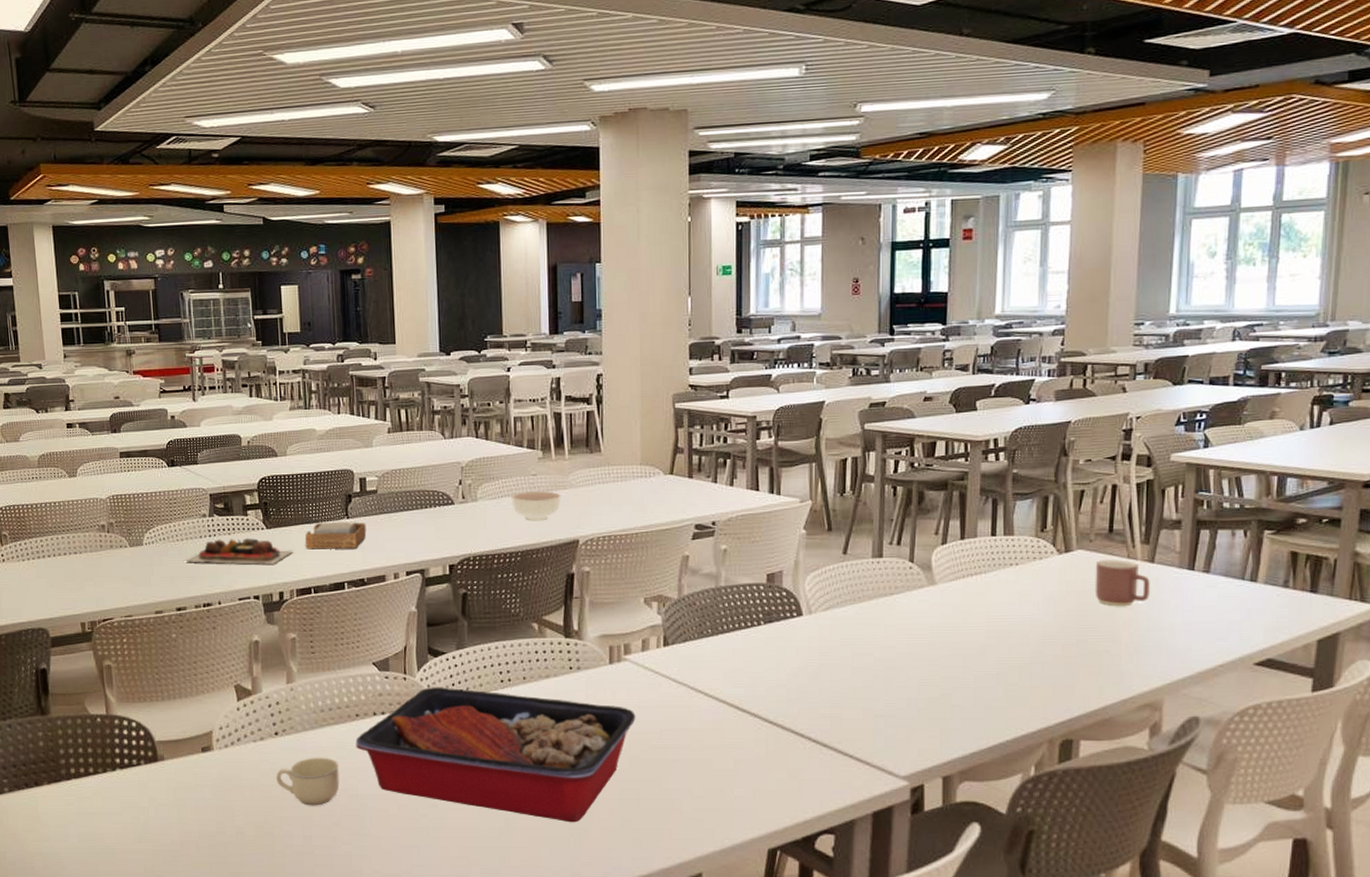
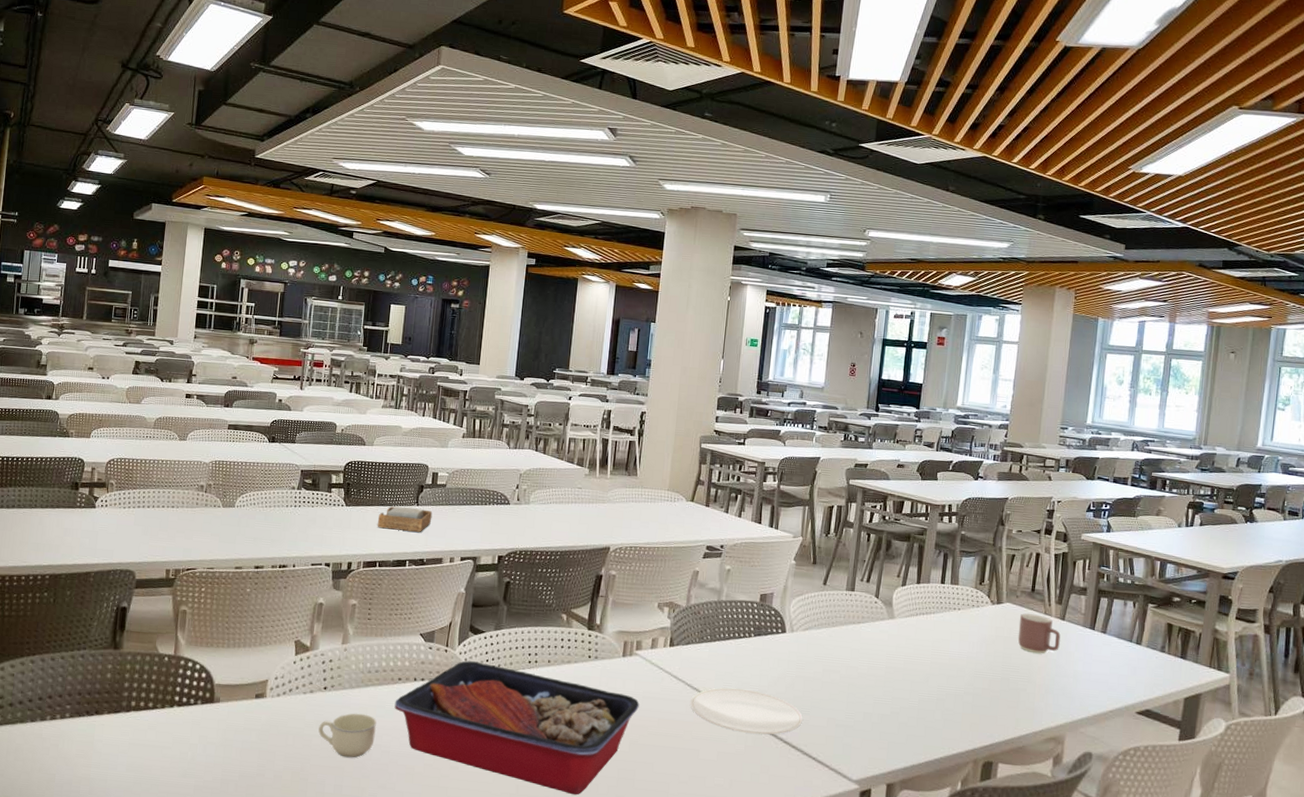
food tray: present [184,537,294,566] -> none [269,510,367,538]
bowl: present [511,491,561,521] -> none [558,501,600,528]
plate: none [696,686,833,735] -> present [690,687,803,735]

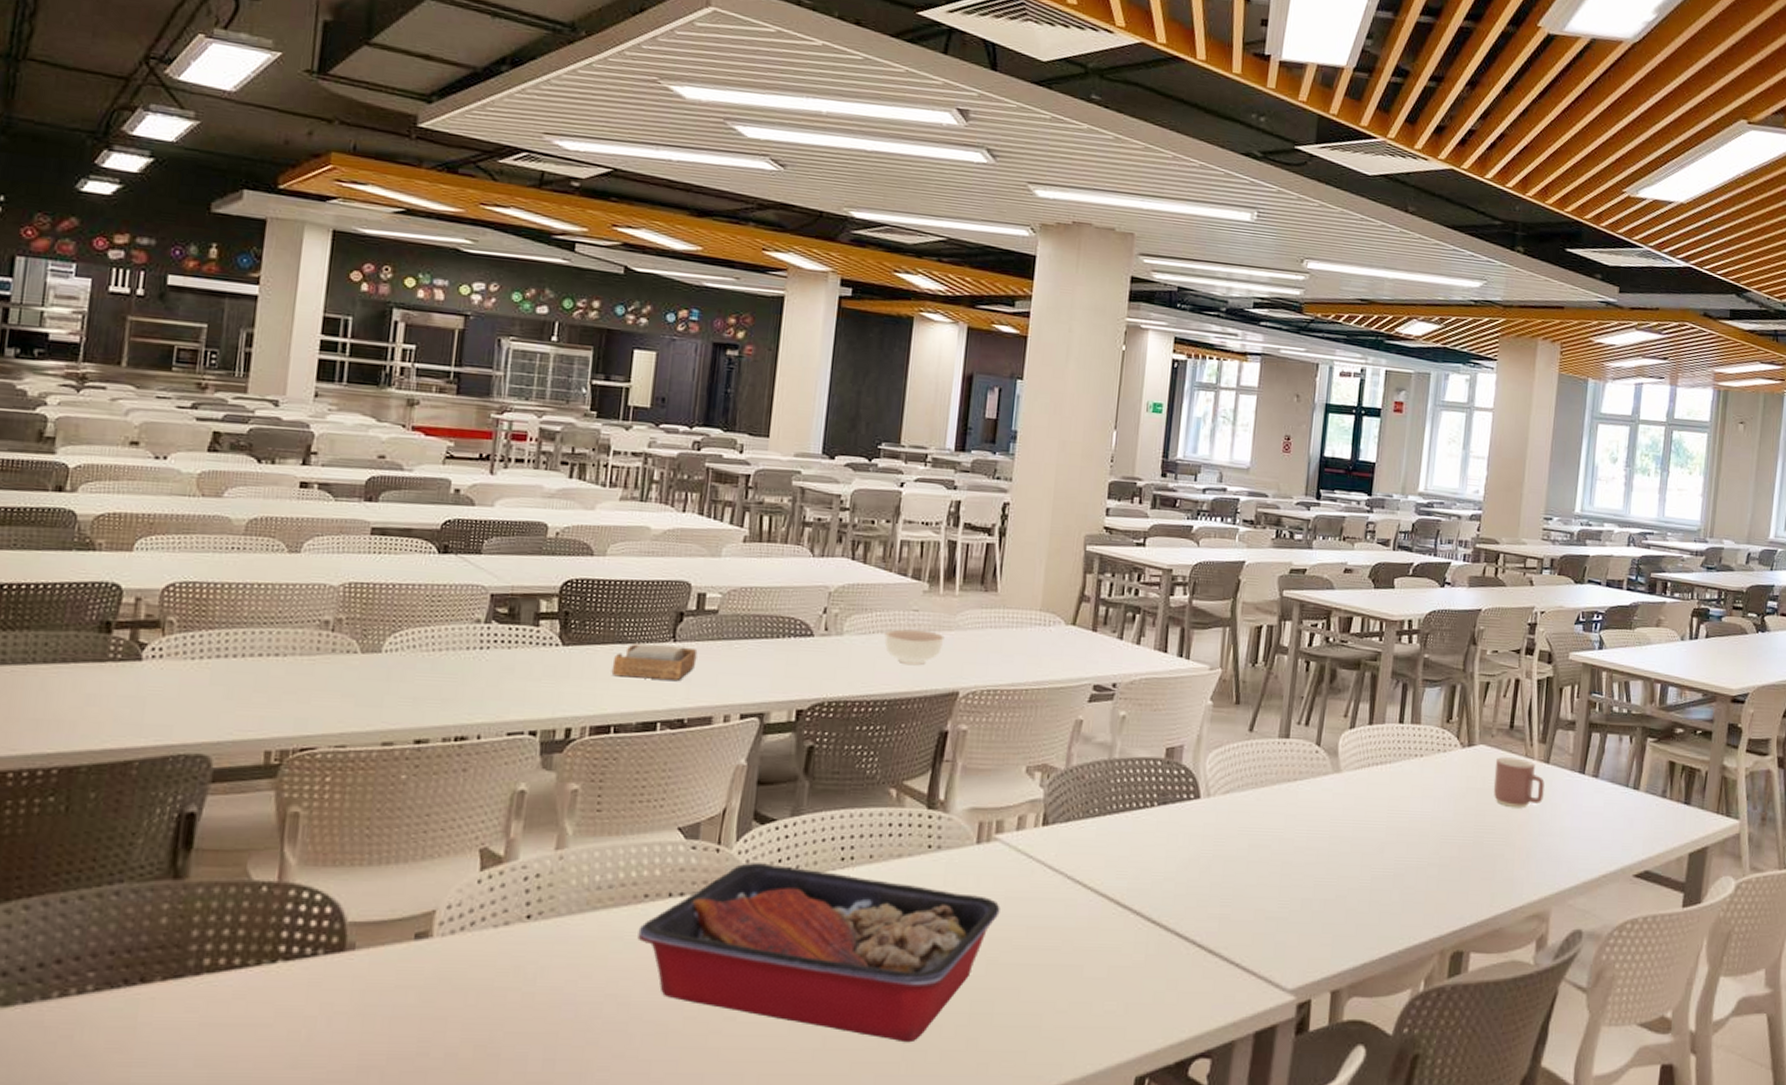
cup: present [318,713,377,758] -> none [517,950,610,1017]
bowl: none [558,501,600,528] -> present [884,629,945,666]
plate: present [690,687,803,735] -> none [1071,877,1222,938]

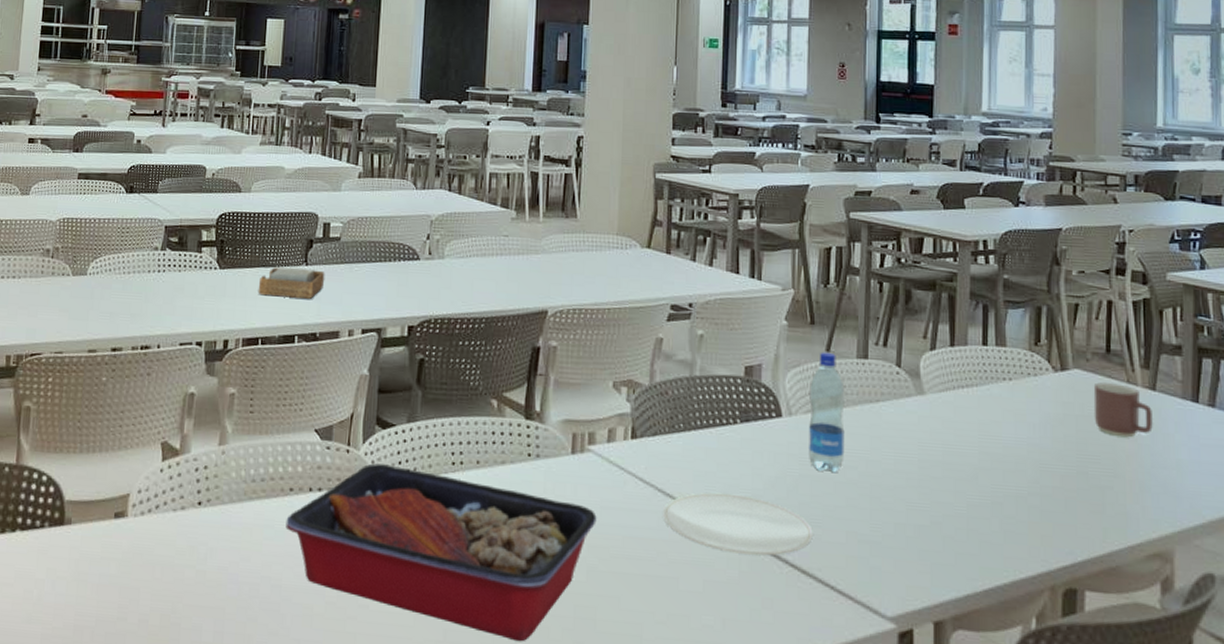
bowl: present [884,629,945,666] -> none [480,253,532,287]
plate: none [1071,877,1222,938] -> present [663,492,813,556]
bottle: none [1223,732,1265,853] -> present [808,352,845,473]

